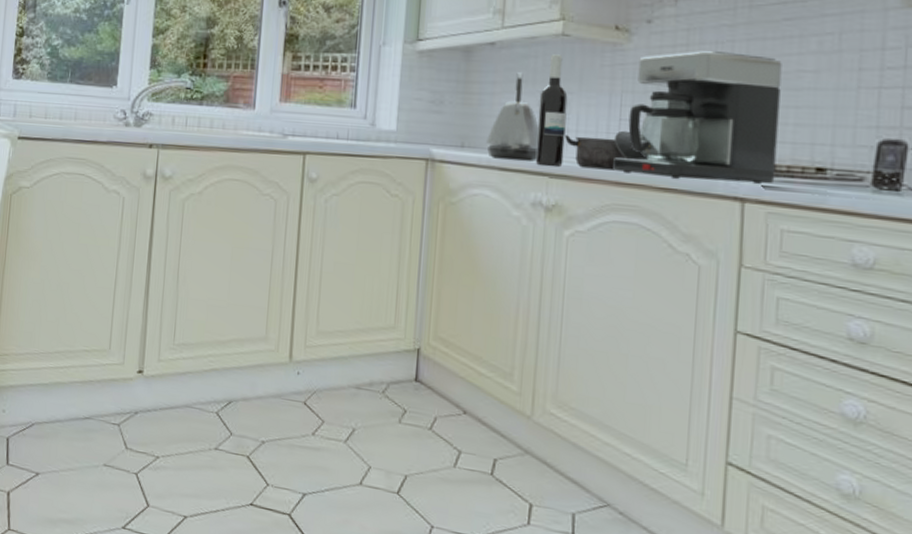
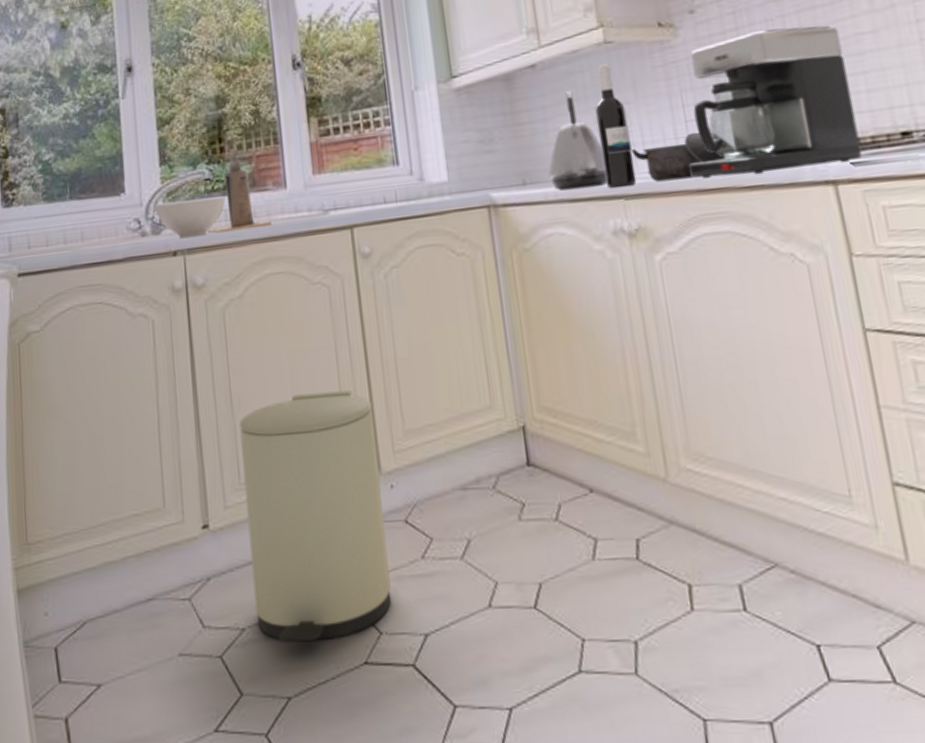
bowl: none [139,101,201,136] -> present [153,196,225,239]
pedal bin: none [170,283,294,481] -> present [239,390,392,643]
soap dispenser: none [180,65,237,139] -> present [207,147,272,234]

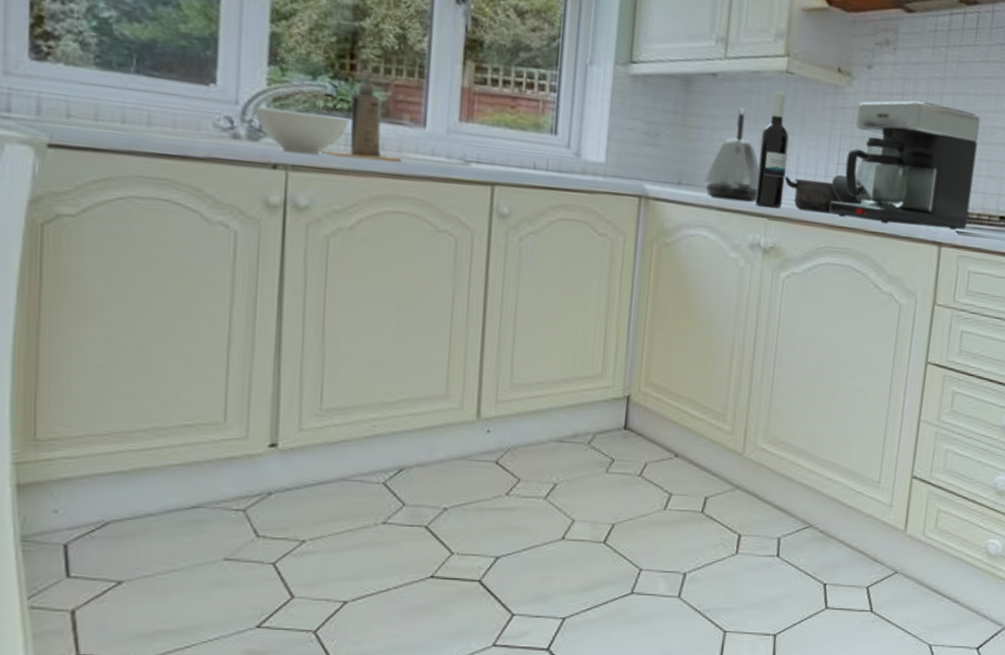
pedal bin: present [239,390,392,643] -> none [320,335,482,556]

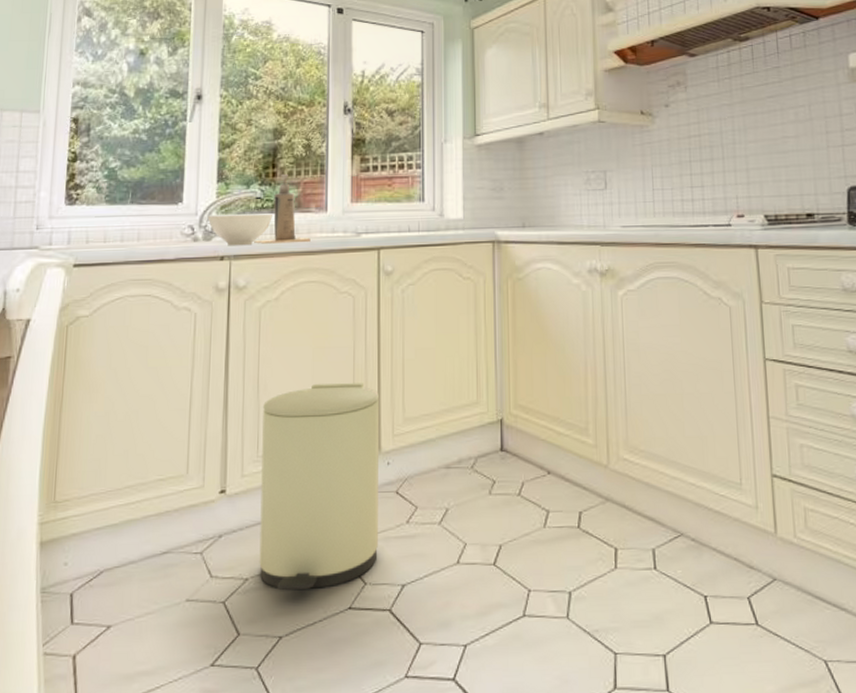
pedal bin: none [320,335,482,556] -> present [259,383,379,591]
kettle: present [704,108,760,203] -> none [543,157,588,235]
wine bottle: present [754,91,790,210] -> none [585,139,611,237]
cooking pot: present [785,174,863,214] -> none [610,198,680,235]
coffee maker: present [829,100,981,231] -> none [652,125,778,236]

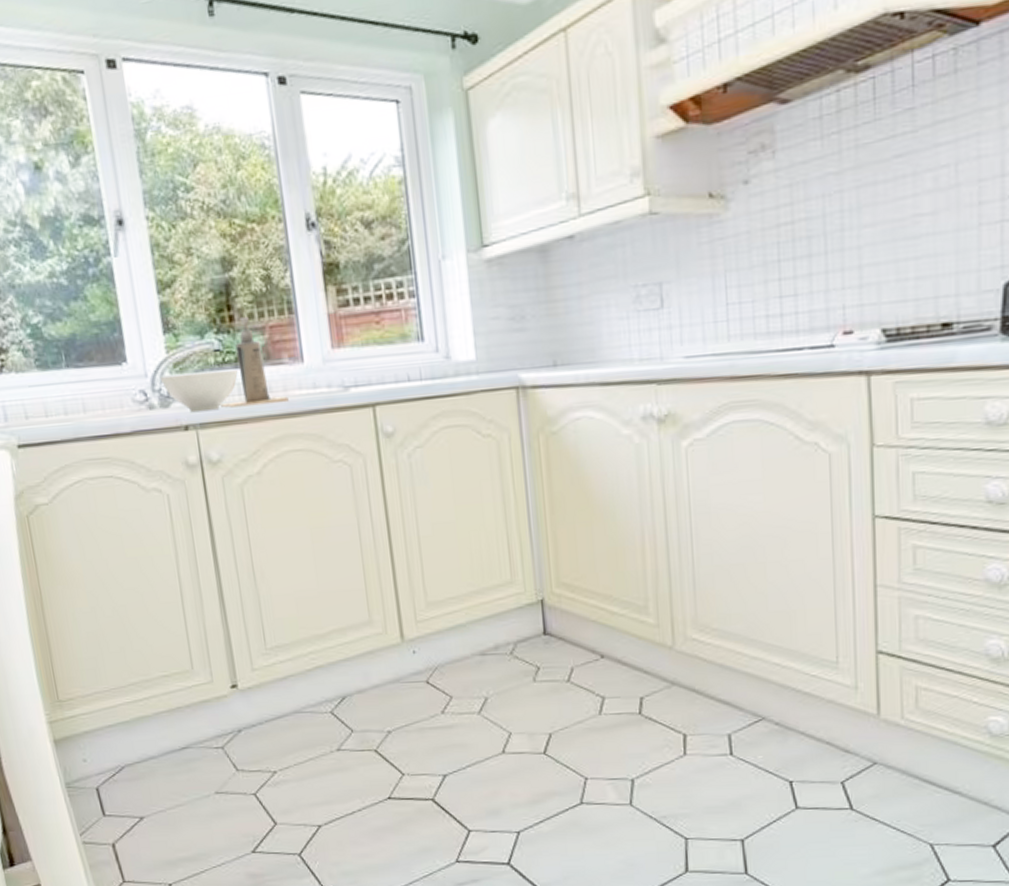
pedal bin: present [259,383,379,591] -> none [263,565,413,783]

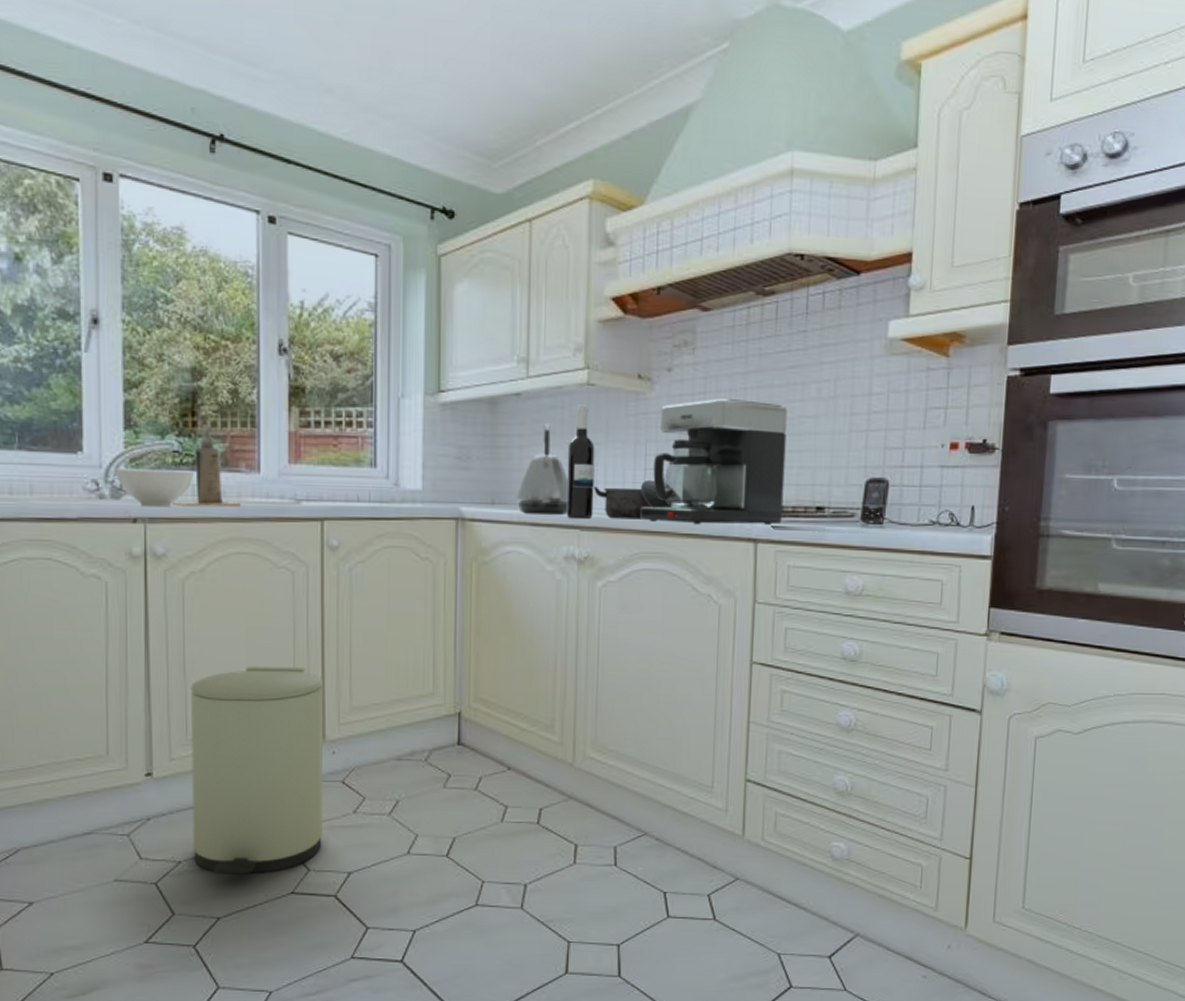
pedal bin: none [263,565,413,783] -> present [191,667,323,875]
kettle: none [580,267,641,375] -> present [516,424,568,516]
wine bottle: none [633,238,671,373] -> present [566,404,595,520]
cooking pot: none [668,316,764,368] -> present [594,479,673,520]
coffee maker: none [725,204,900,365] -> present [640,398,788,526]

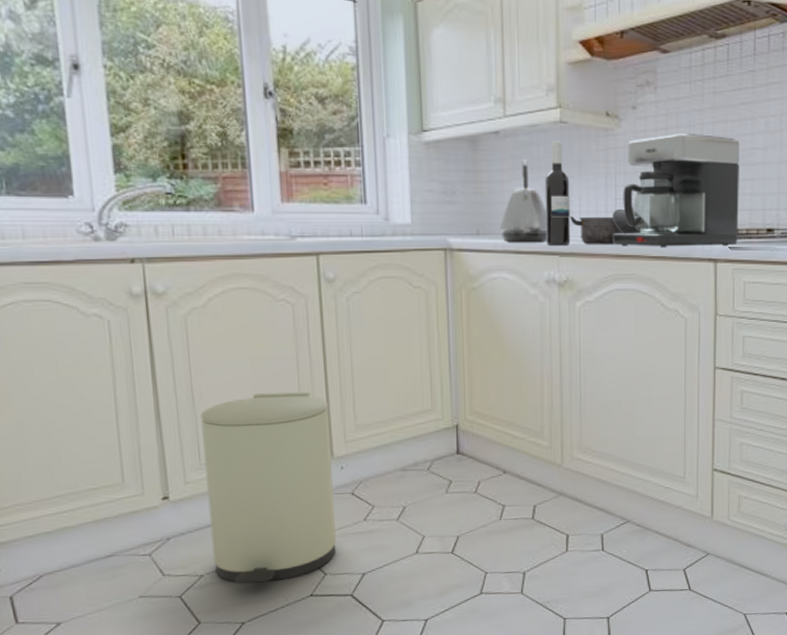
bowl: present [114,469,194,508] -> none [107,212,188,247]
soap dispenser: present [171,423,241,508] -> none [168,166,237,246]

